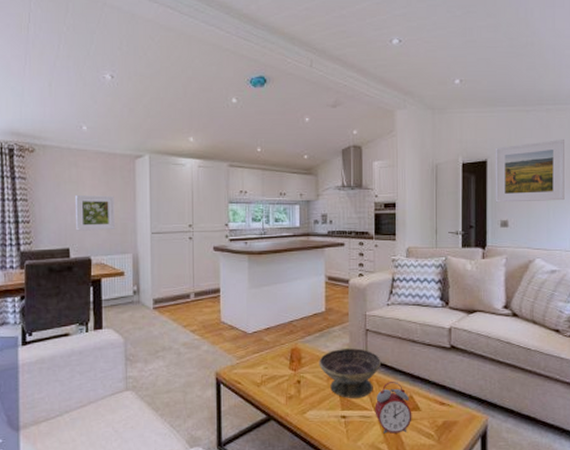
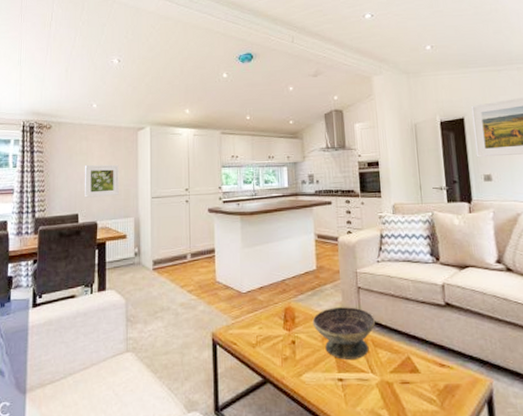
alarm clock: present [375,382,412,434] -> none [372,342,412,398]

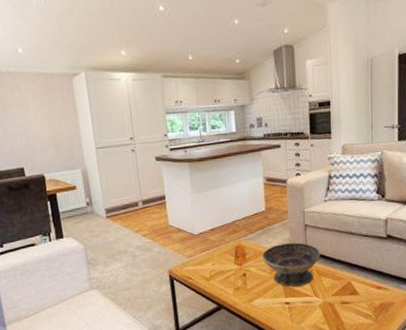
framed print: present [84,164,119,198] -> none [21,115,62,151]

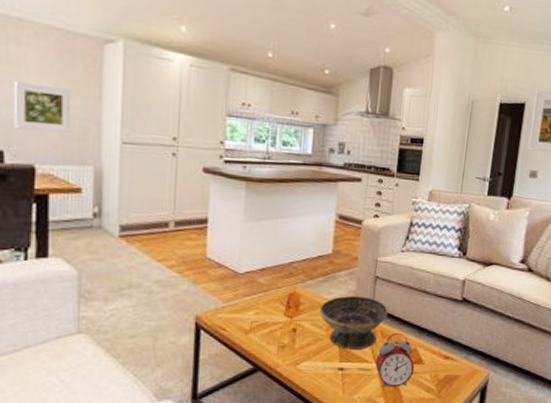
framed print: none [21,115,62,151] -> present [13,81,72,133]
alarm clock: none [316,270,351,316] -> present [375,333,415,387]

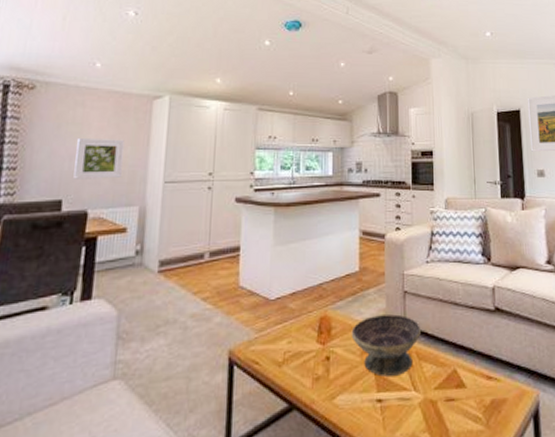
alarm clock: present [375,333,415,387] -> none [415,353,457,420]

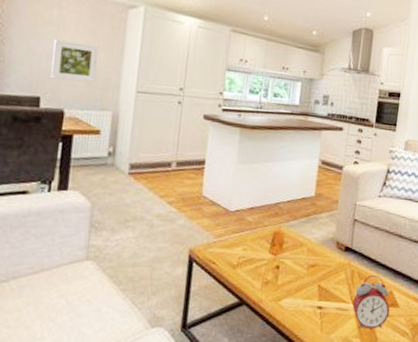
decorative bowl: present [351,314,421,377] -> none [301,237,365,289]
alarm clock: none [415,353,457,420] -> present [352,275,390,329]

